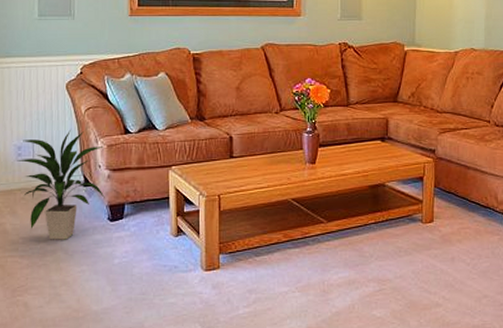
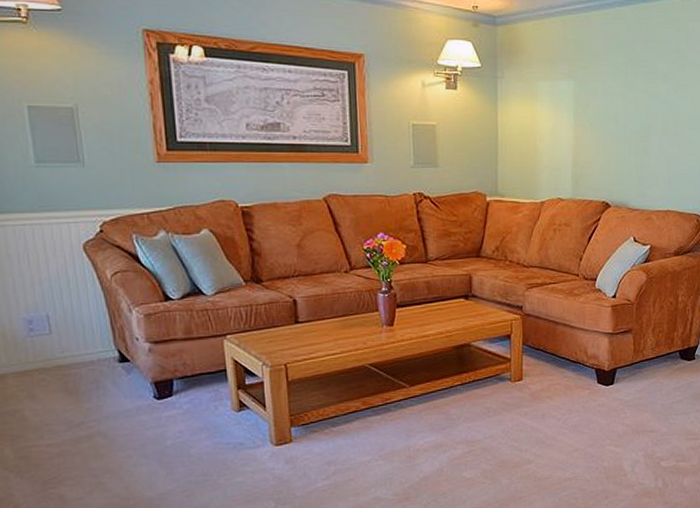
indoor plant: present [17,129,105,240] -> none [29,297,147,425]

